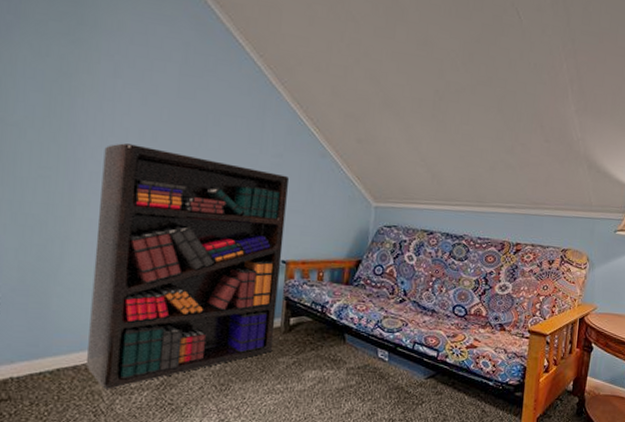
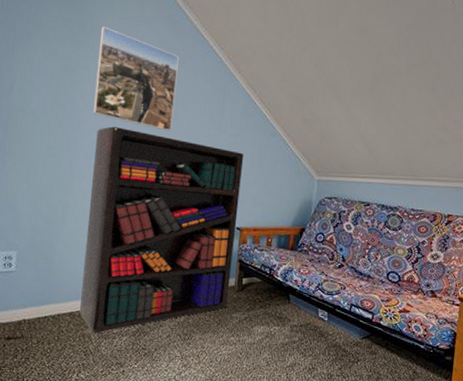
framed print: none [99,22,208,150] -> present [93,26,179,132]

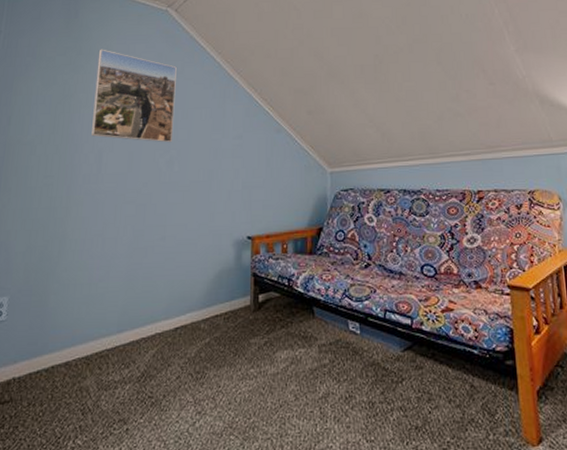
bookshelf: present [80,126,244,333] -> none [77,146,250,385]

